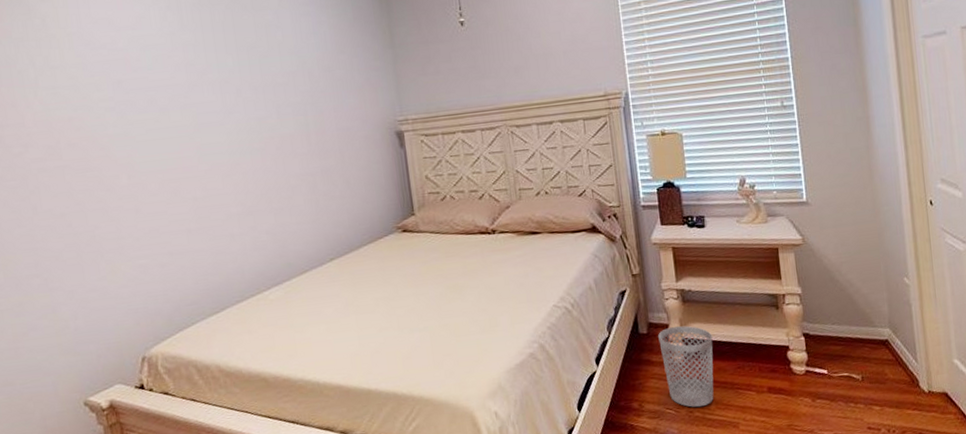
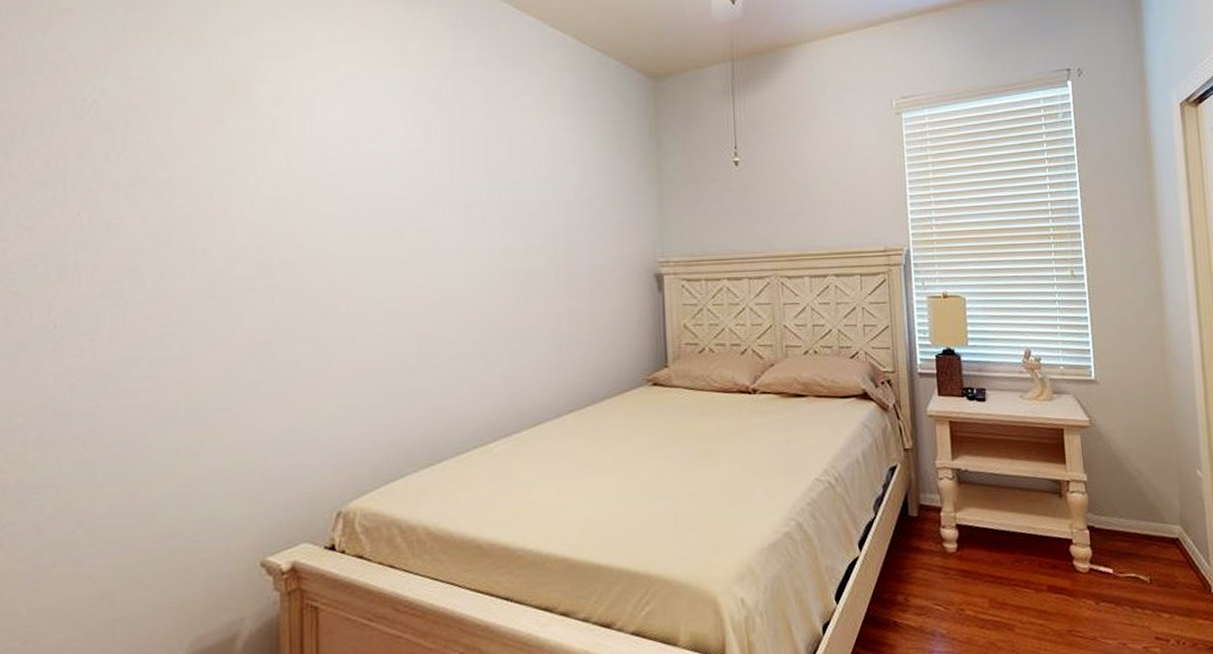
wastebasket: present [658,325,714,408] -> none [929,510,990,605]

